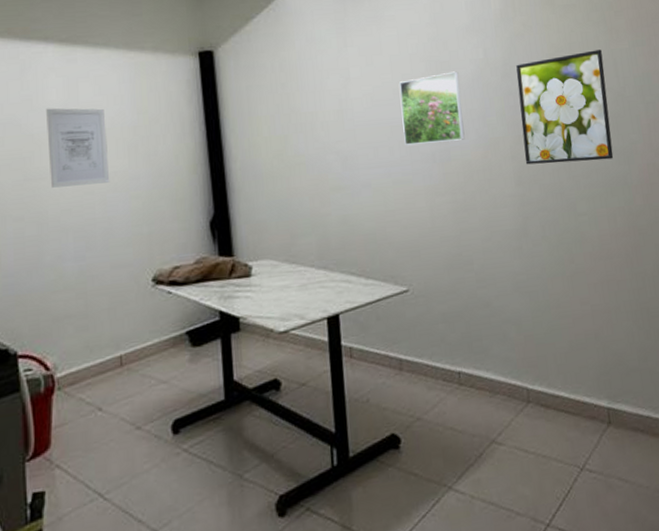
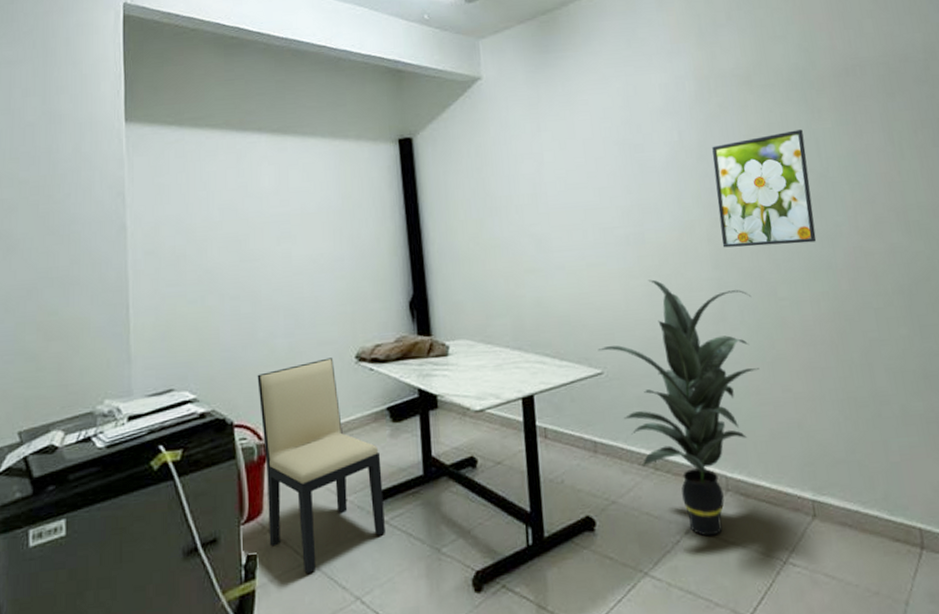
chair: none [44,281,184,510] -> present [257,358,385,575]
wall art: present [46,108,110,188] -> none [260,193,317,268]
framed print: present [399,71,465,145] -> none [592,154,660,228]
indoor plant: none [403,196,560,448] -> present [598,279,760,537]

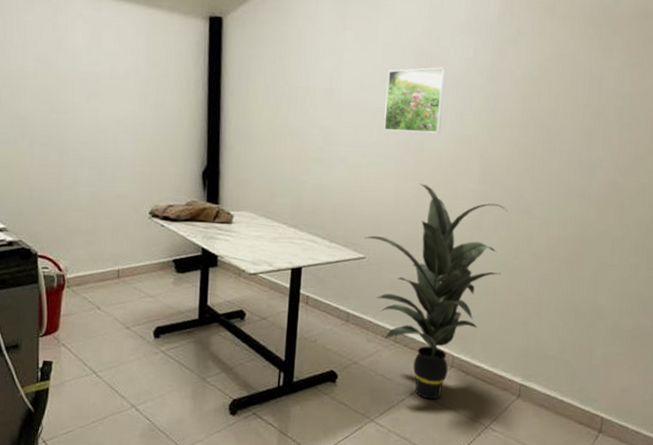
chair: present [257,358,385,575] -> none [60,210,164,383]
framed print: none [592,154,660,228] -> present [384,67,446,133]
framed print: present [712,129,817,248] -> none [492,65,591,172]

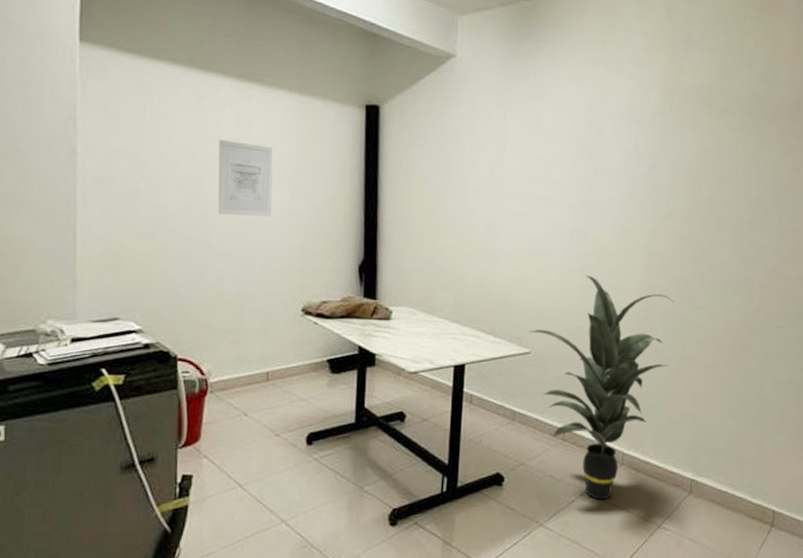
wall art: none [72,51,123,125] -> present [218,139,273,217]
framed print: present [384,67,446,133] -> none [547,157,608,224]

